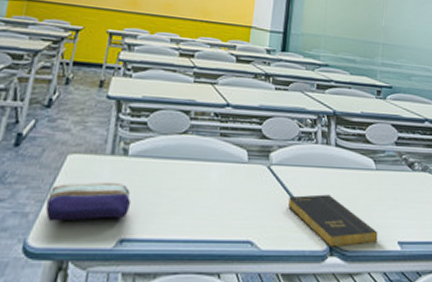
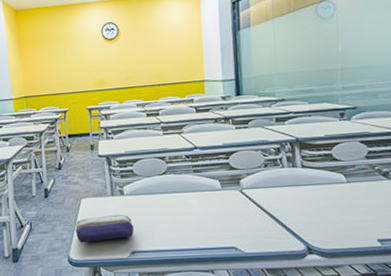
book: present [288,194,378,247] -> none [263,207,356,248]

